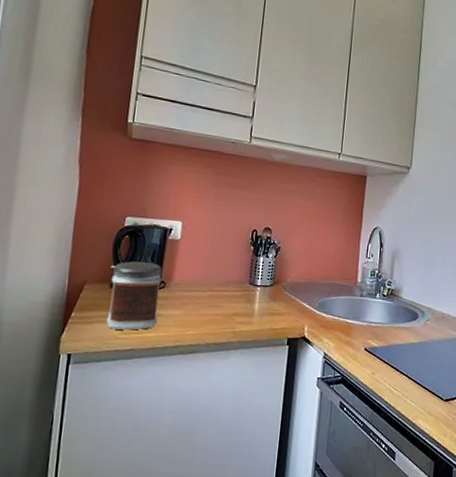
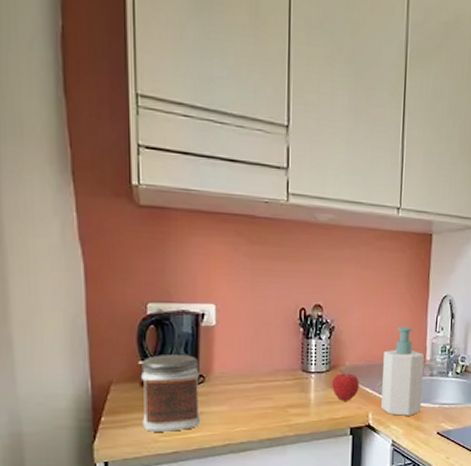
apple: none [274,287,298,314] -> present [332,372,359,401]
soap bottle: none [316,251,356,331] -> present [381,326,425,416]

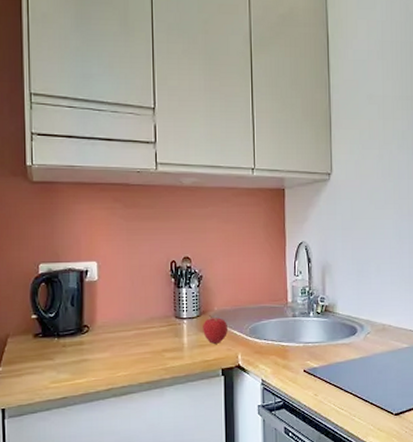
jar: present [140,355,201,432] -> none [33,308,86,379]
soap bottle: present [381,326,425,416] -> none [248,272,287,356]

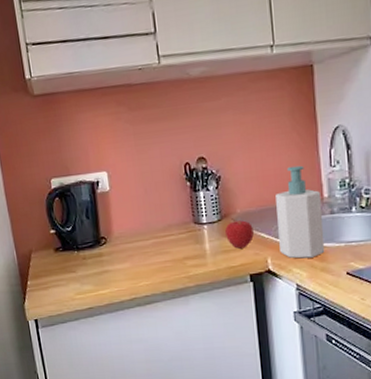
soap bottle: none [248,272,287,356] -> present [276,165,325,259]

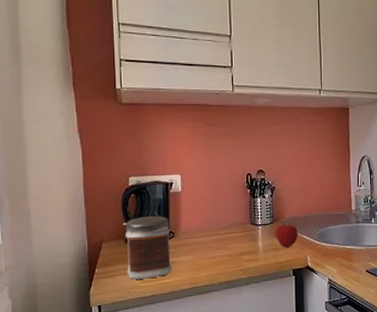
jar: none [53,220,108,291] -> present [125,216,172,279]
soap bottle: present [276,165,325,259] -> none [316,183,351,258]

